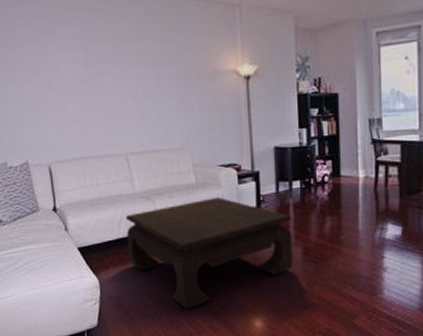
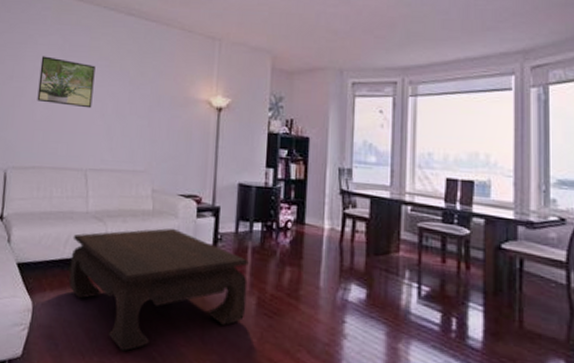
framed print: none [62,47,122,95] -> present [37,56,96,109]

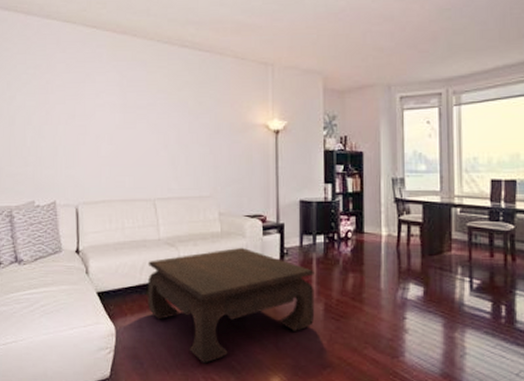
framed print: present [37,56,96,109] -> none [100,93,154,141]

